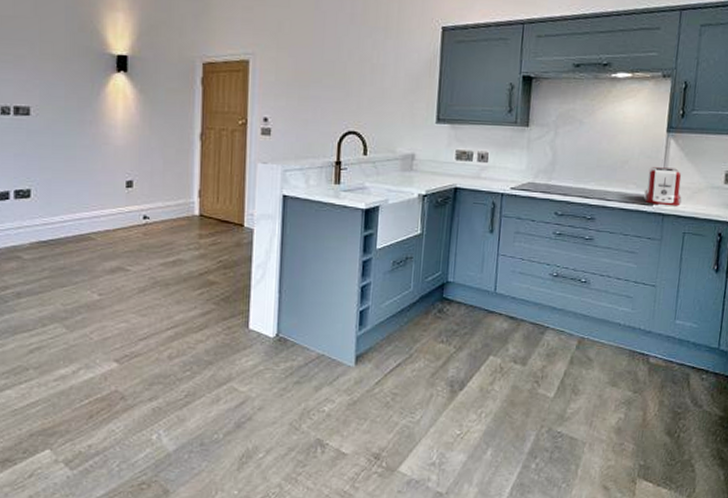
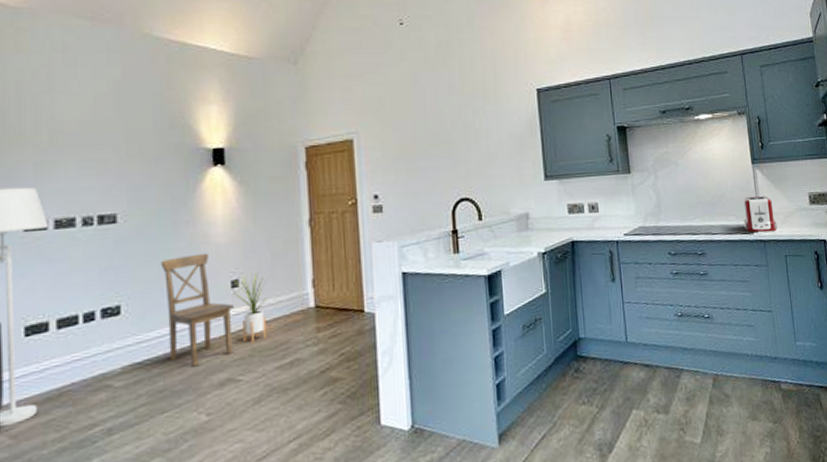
dining chair: none [66,152,127,252] -> present [160,253,234,367]
house plant: none [127,176,159,239] -> present [233,273,269,343]

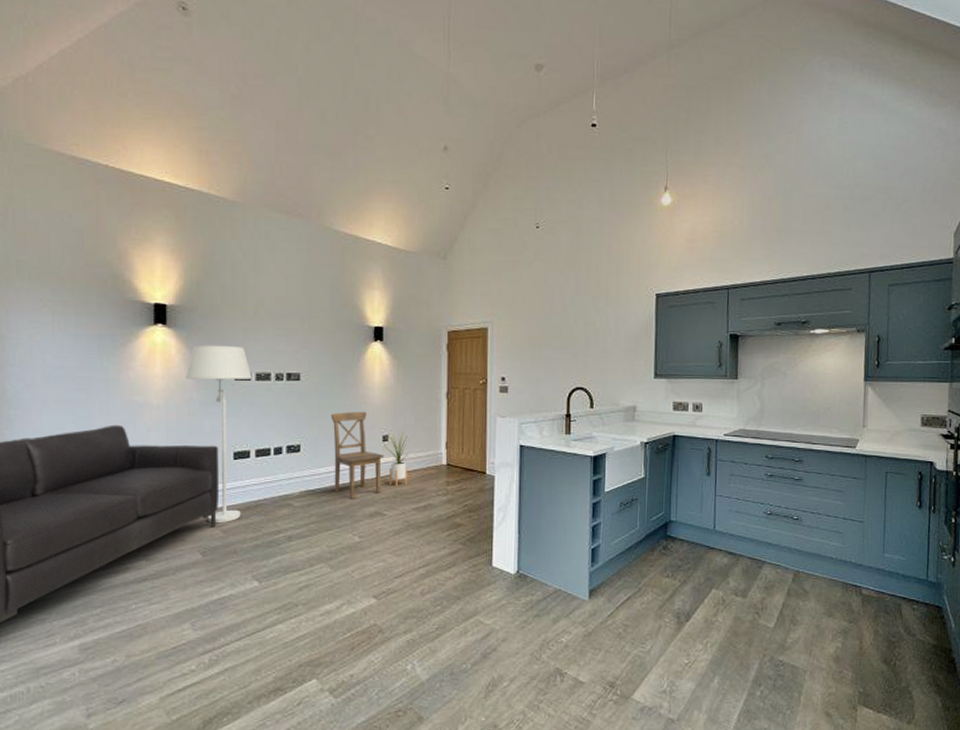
toaster: present [743,196,777,233] -> none [847,413,882,448]

